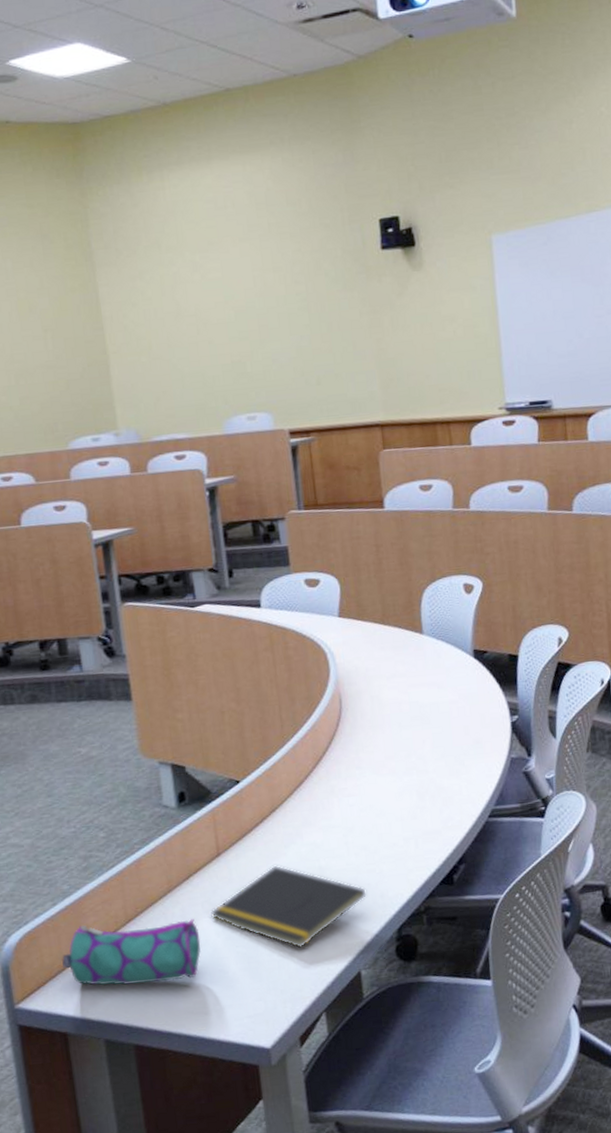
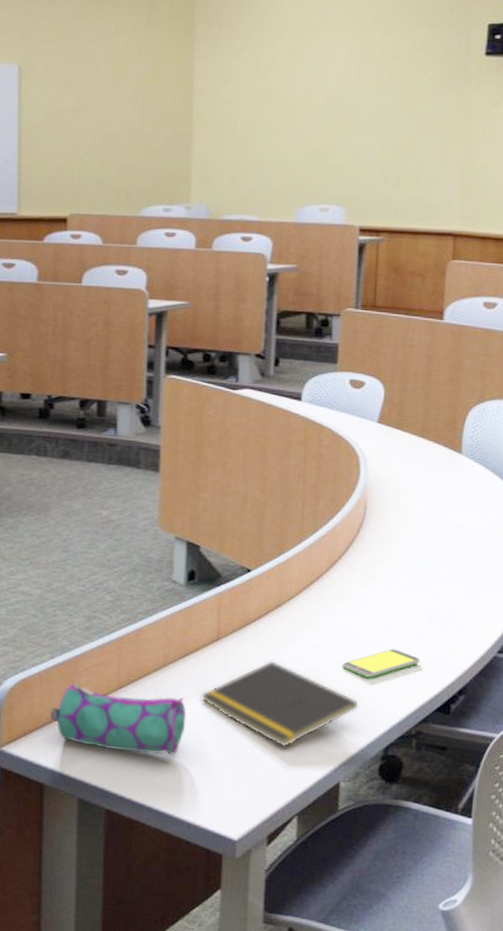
smartphone: none [344,832,418,865] -> present [342,648,421,678]

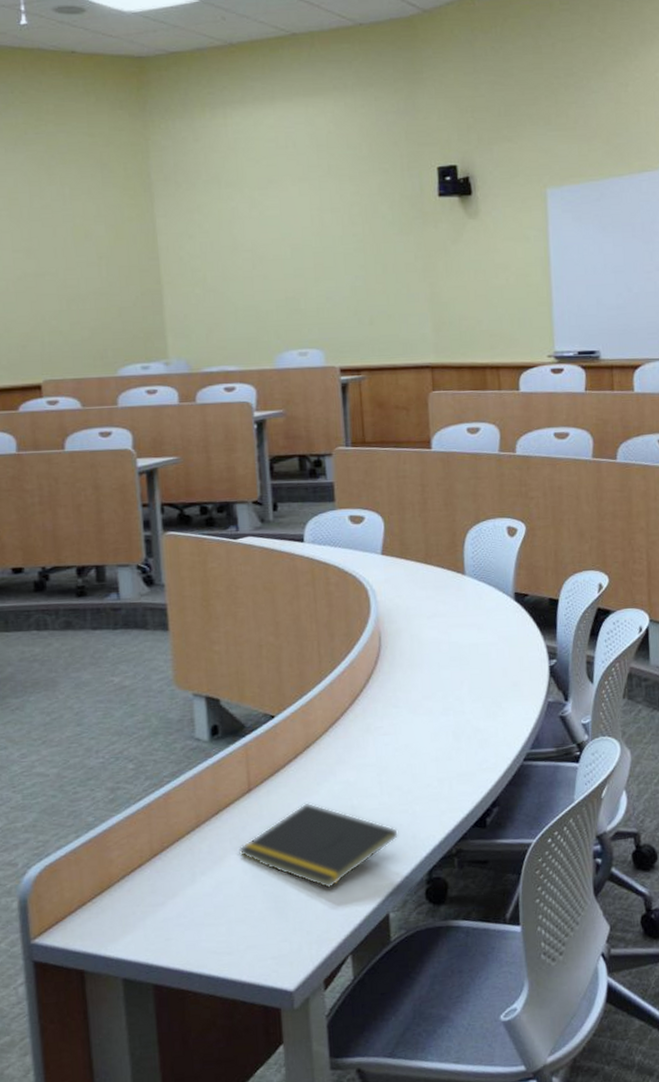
pencil case: present [50,682,187,756] -> none [83,855,227,922]
smartphone: present [342,648,421,678] -> none [377,772,452,805]

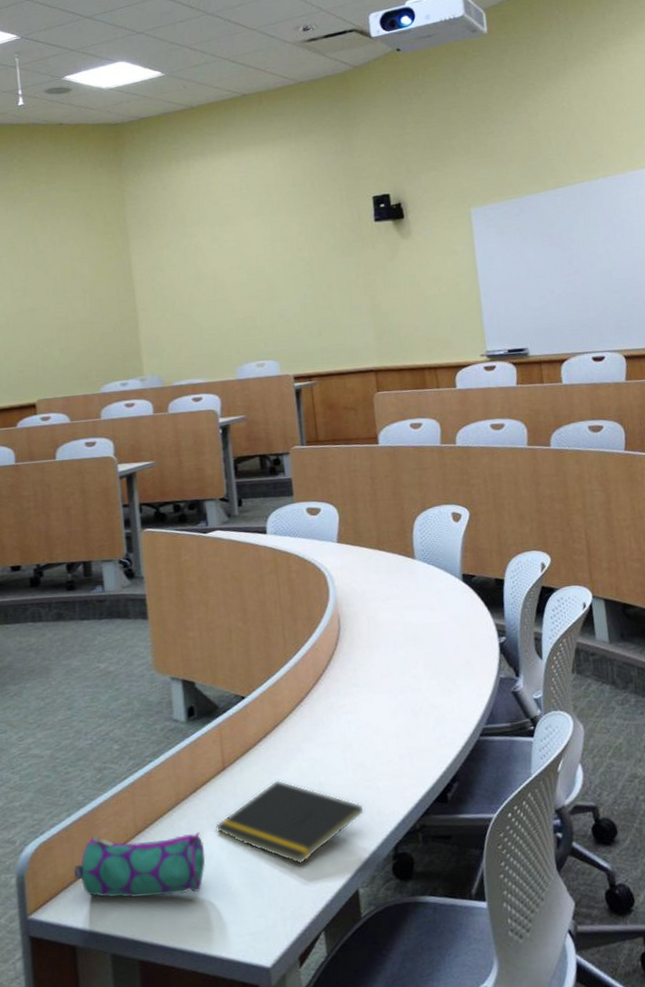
pencil case: none [83,855,227,922] -> present [74,832,206,898]

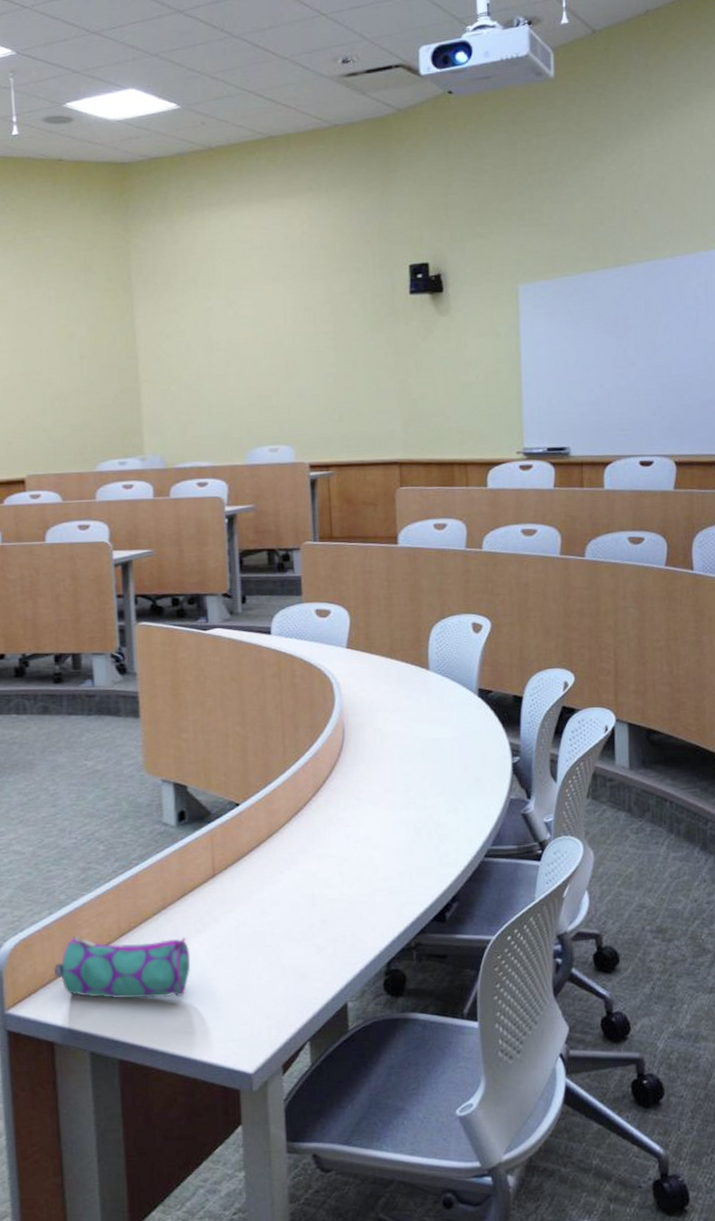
notepad: present [216,780,365,865] -> none [203,890,359,976]

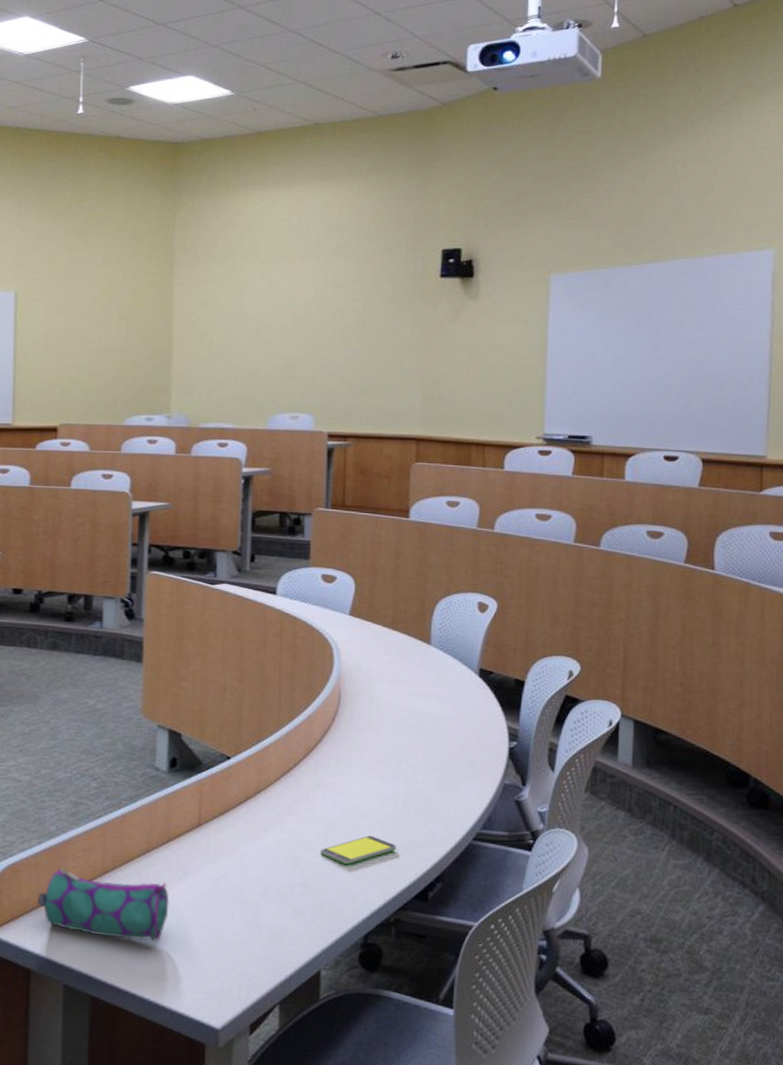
smartphone: none [337,865,412,896] -> present [320,835,397,865]

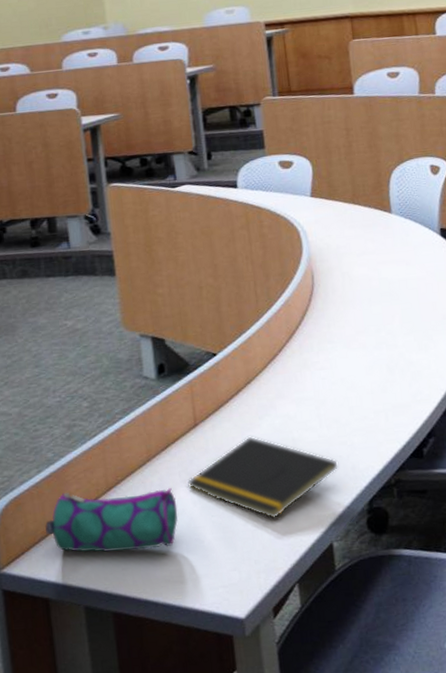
notepad: none [183,846,339,935] -> present [188,436,339,519]
smartphone: present [320,835,397,865] -> none [316,405,388,437]

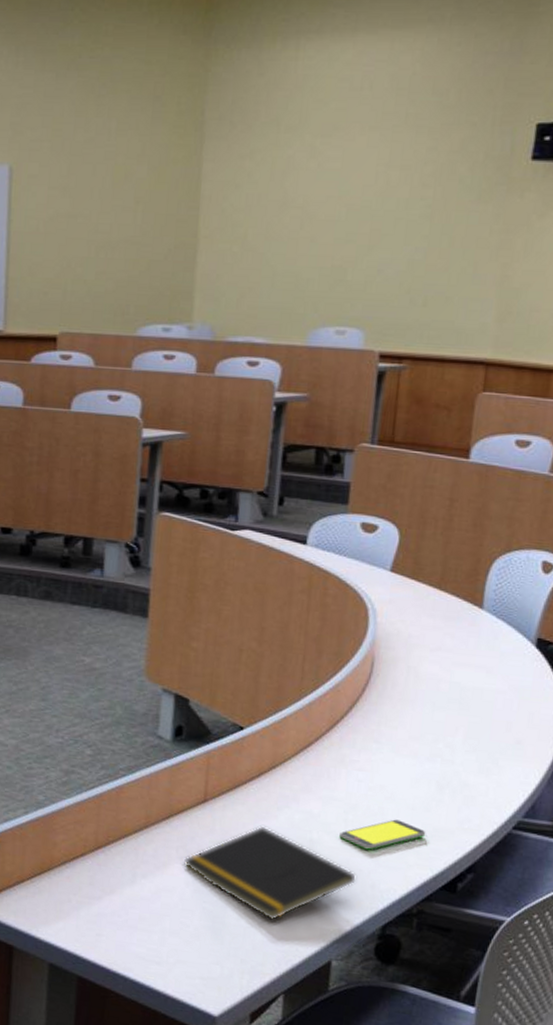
pencil case: present [45,488,178,552] -> none [22,840,168,923]
smartphone: none [316,405,388,437] -> present [339,819,426,850]

